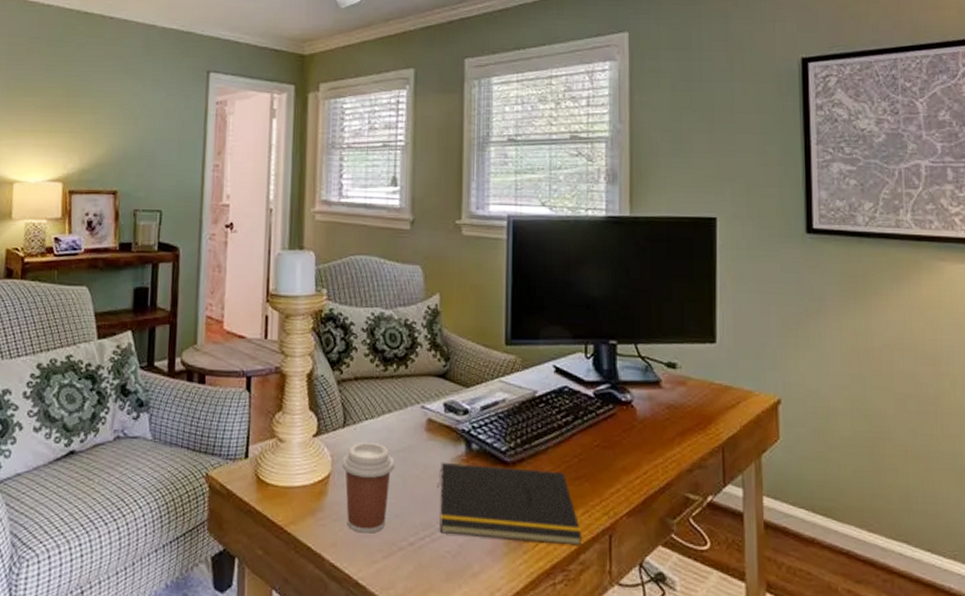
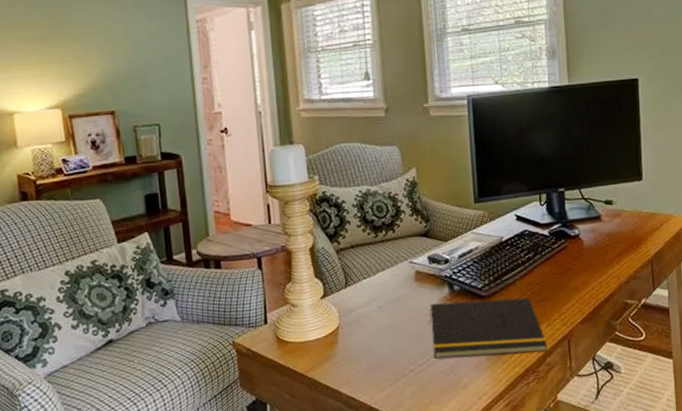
coffee cup: present [342,442,395,534] -> none [348,296,393,369]

